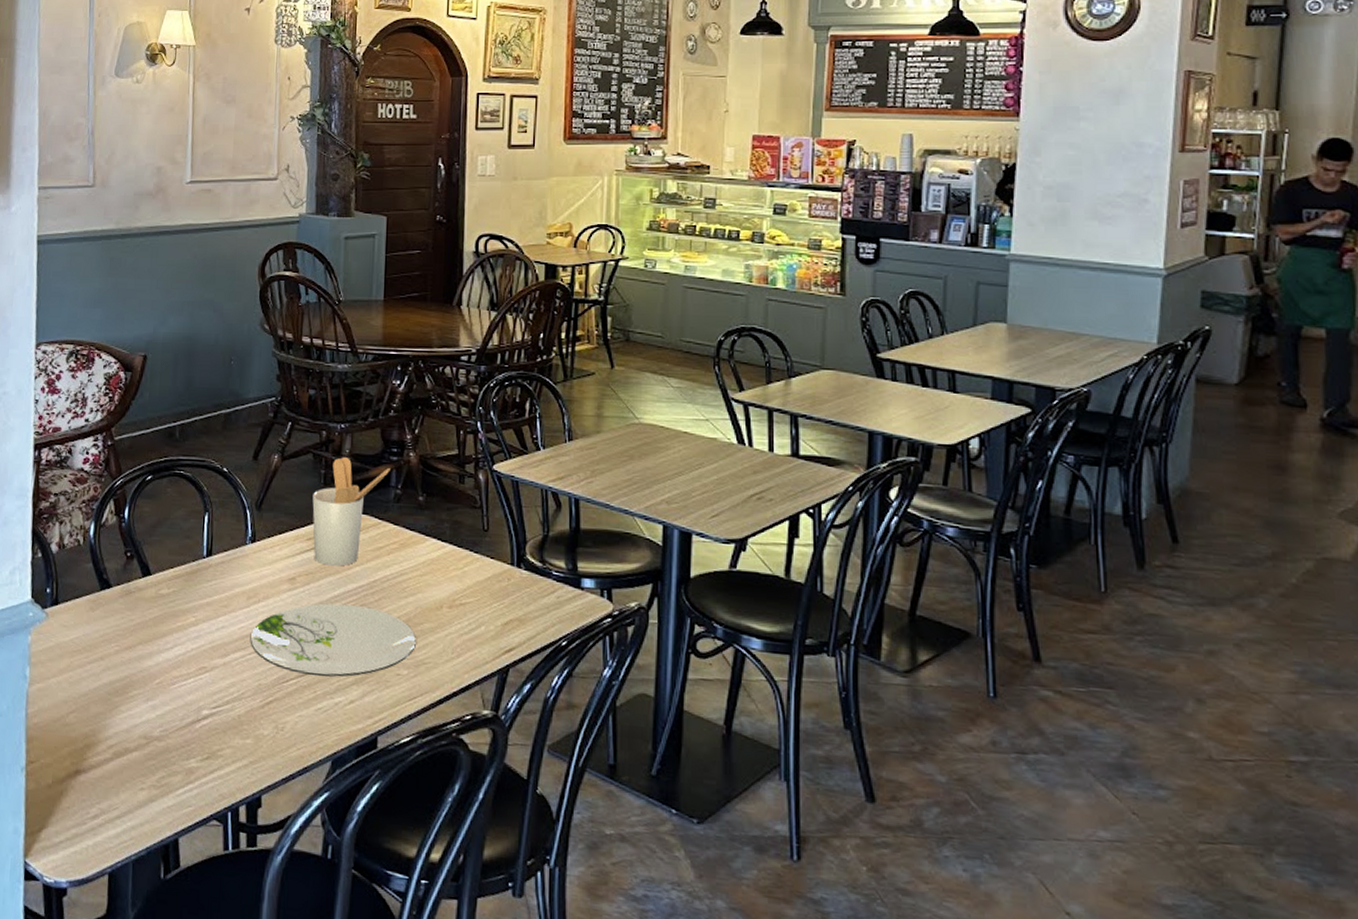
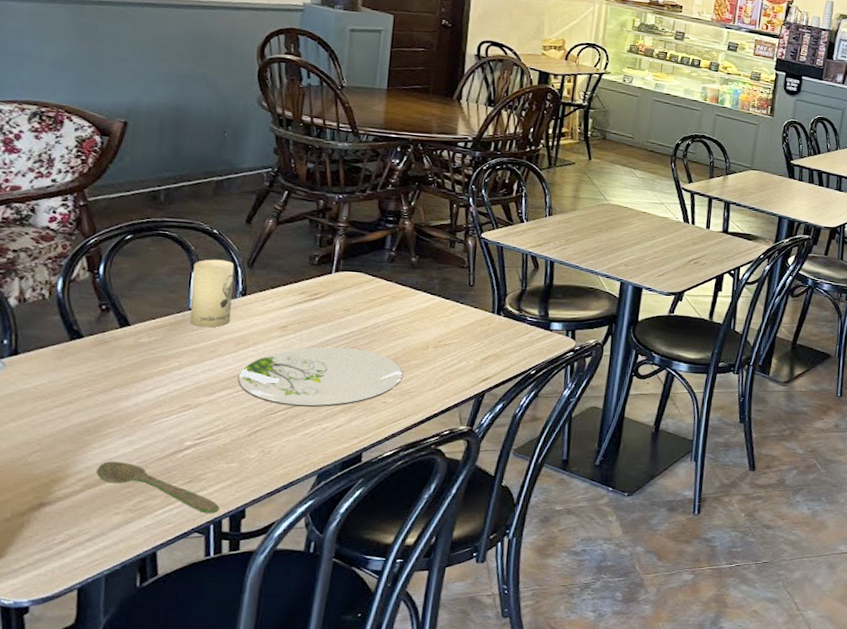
spoon: none [124,728,236,798] -> present [96,461,220,513]
candle: none [204,500,244,579] -> present [190,259,235,328]
utensil holder: present [312,457,390,566] -> none [306,223,386,316]

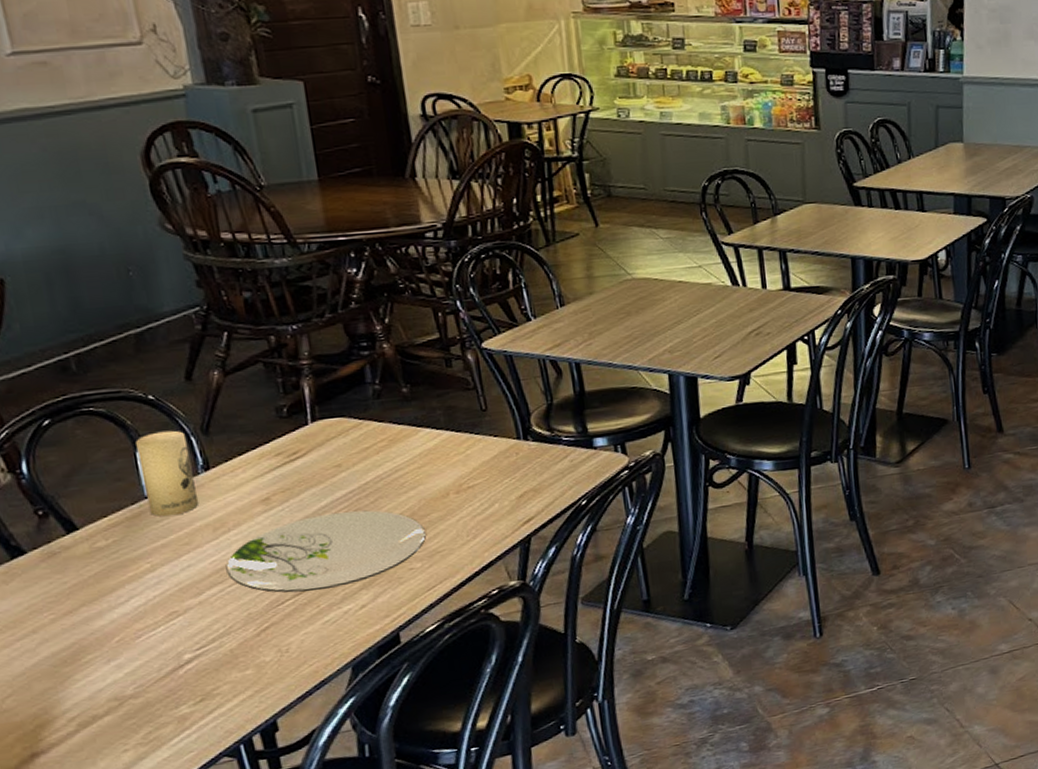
spoon: present [96,461,220,513] -> none [87,690,246,733]

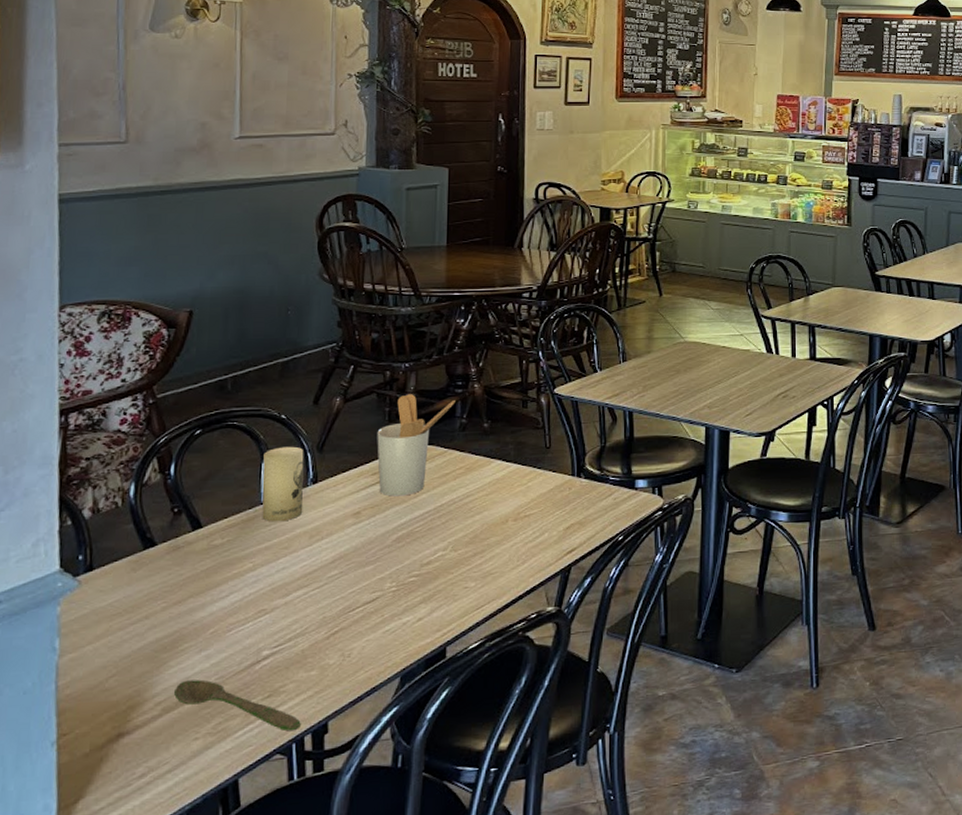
spoon: none [87,690,246,733] -> present [174,679,301,730]
plate: present [225,510,427,593] -> none [313,529,484,601]
utensil holder: none [272,360,363,478] -> present [377,394,456,497]

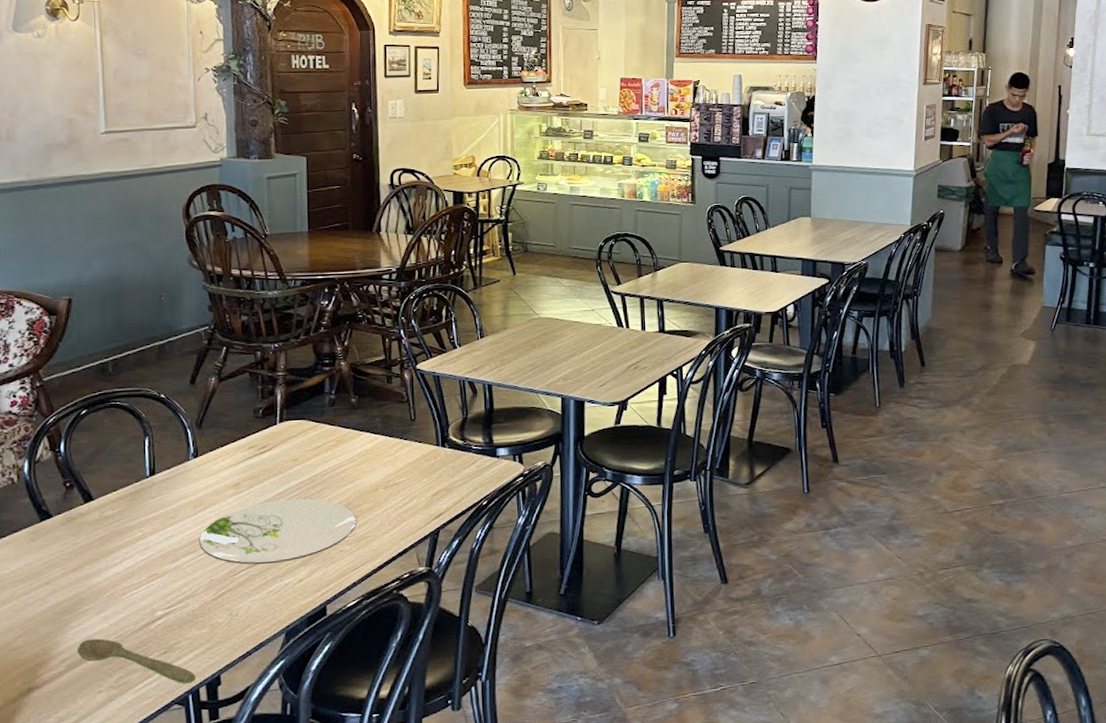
candle: present [262,446,304,522] -> none [146,423,186,494]
plate: none [313,529,484,601] -> present [199,498,357,565]
utensil holder: present [377,394,456,497] -> none [251,372,324,468]

